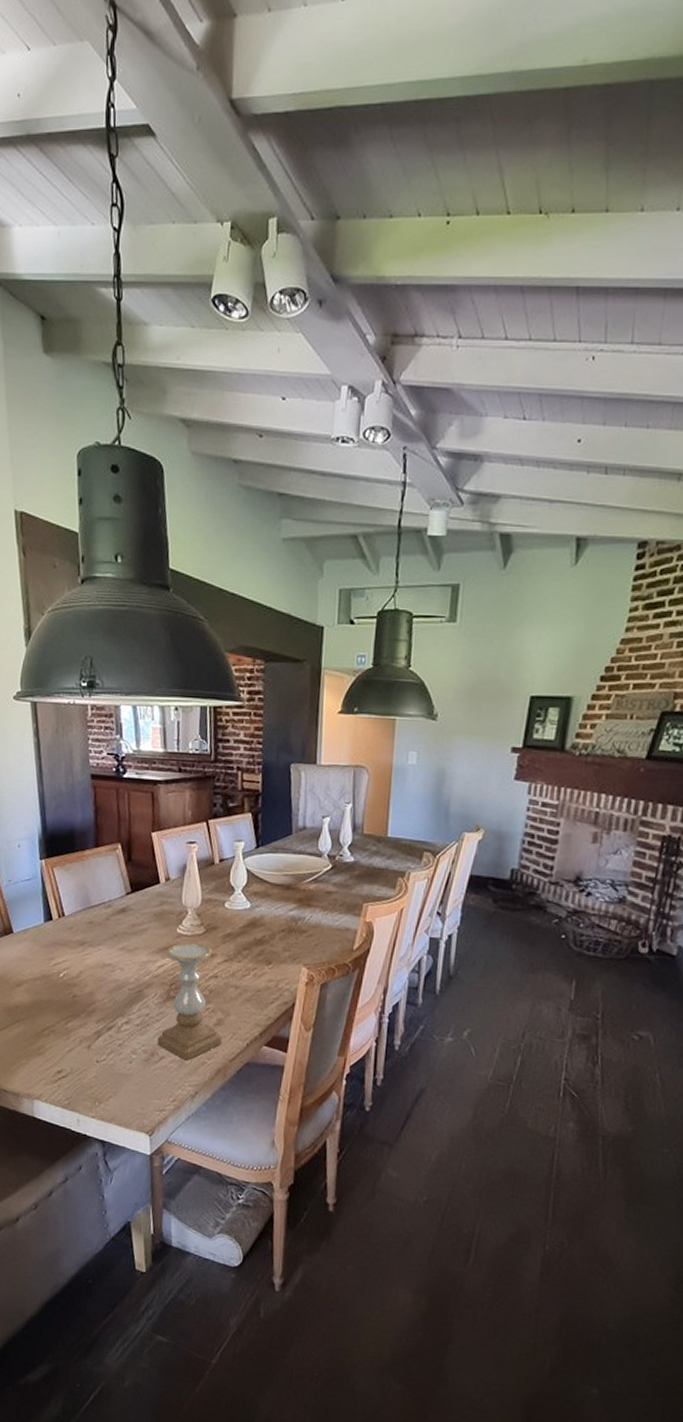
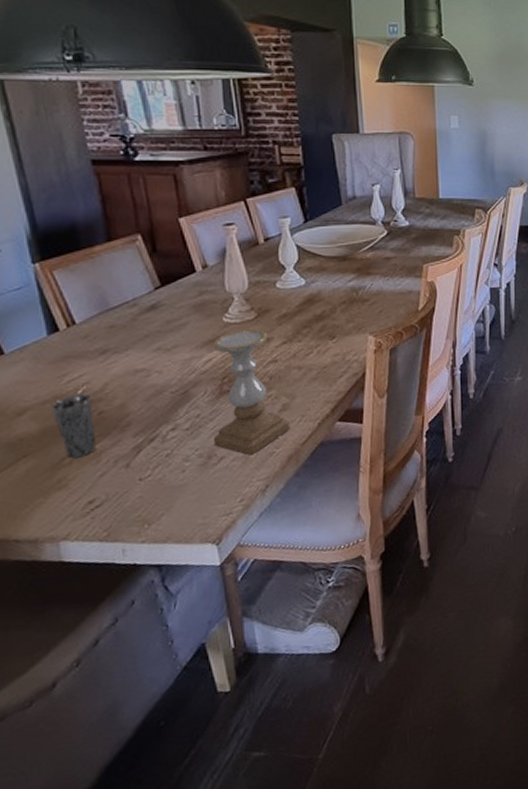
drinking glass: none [40,976,69,1032] -> present [52,393,95,459]

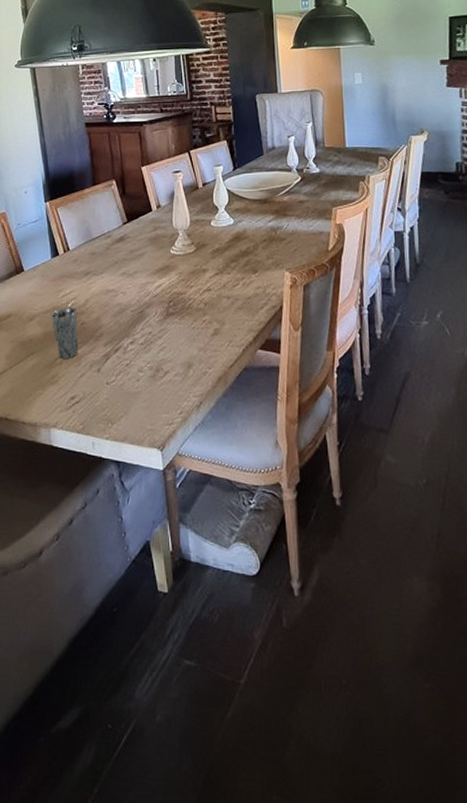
candle holder: present [213,329,290,455] -> none [160,261,220,372]

